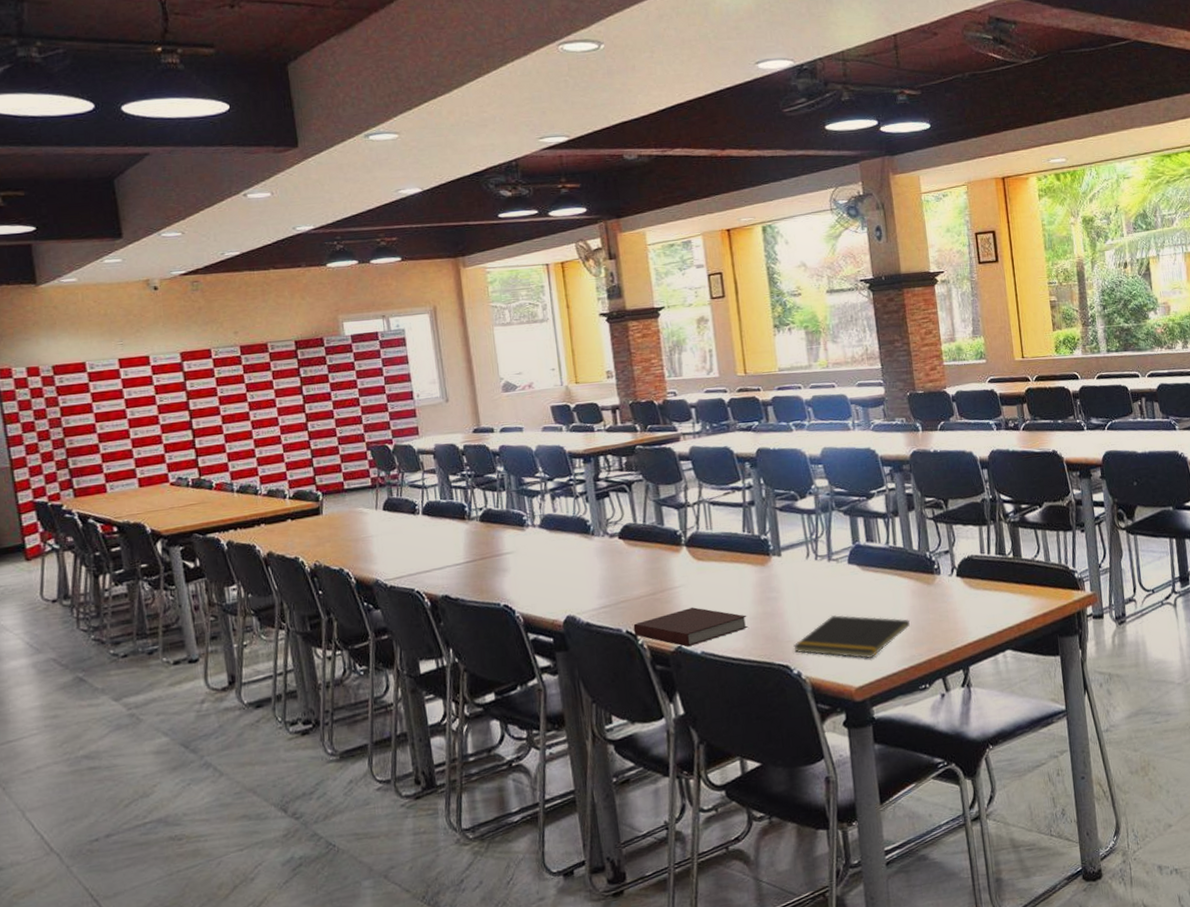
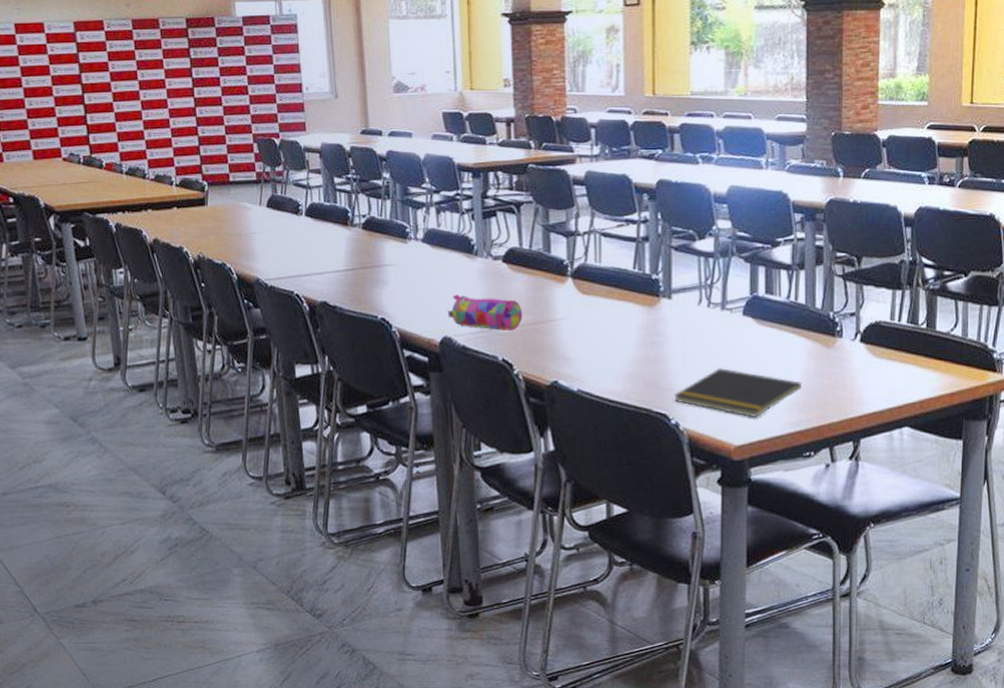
pencil case: none [569,573,643,605] -> present [447,294,523,331]
notebook: present [633,607,748,647] -> none [510,343,629,383]

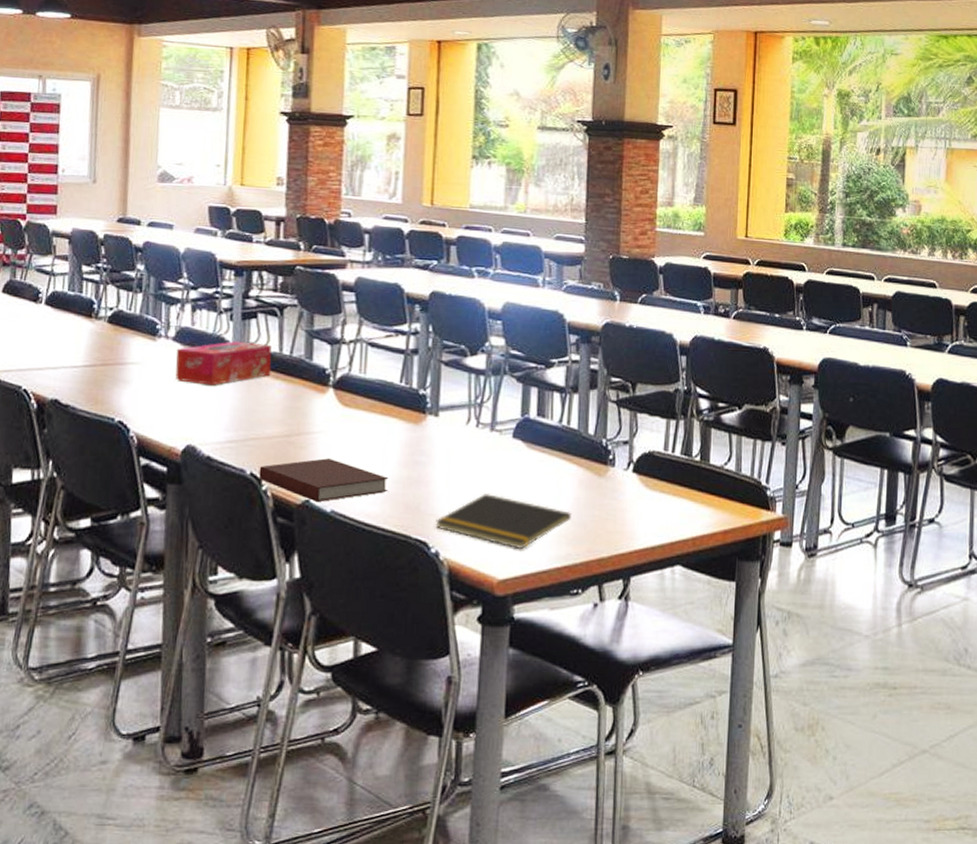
tissue box: none [426,239,514,282] -> present [175,341,272,386]
pencil case: present [447,294,523,331] -> none [193,399,278,442]
notebook: none [510,343,629,383] -> present [259,458,389,503]

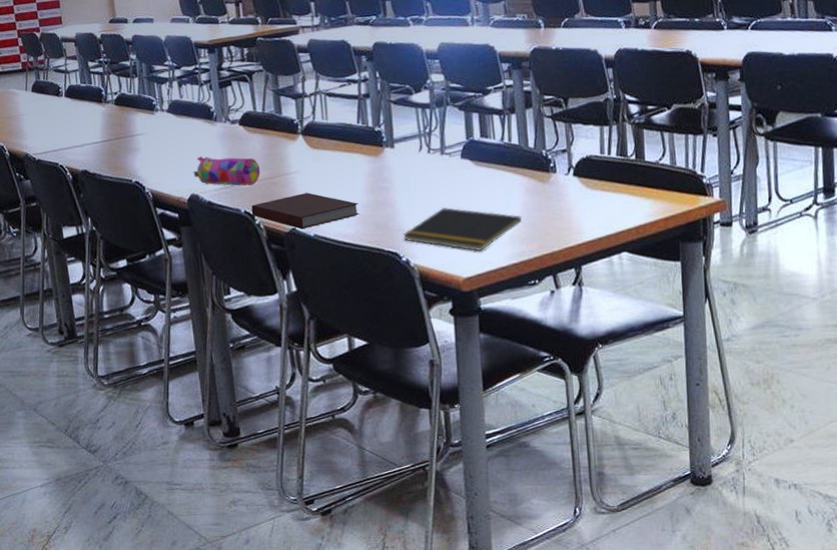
tissue box: present [175,341,272,386] -> none [171,105,250,145]
pencil case: none [193,399,278,442] -> present [193,156,261,186]

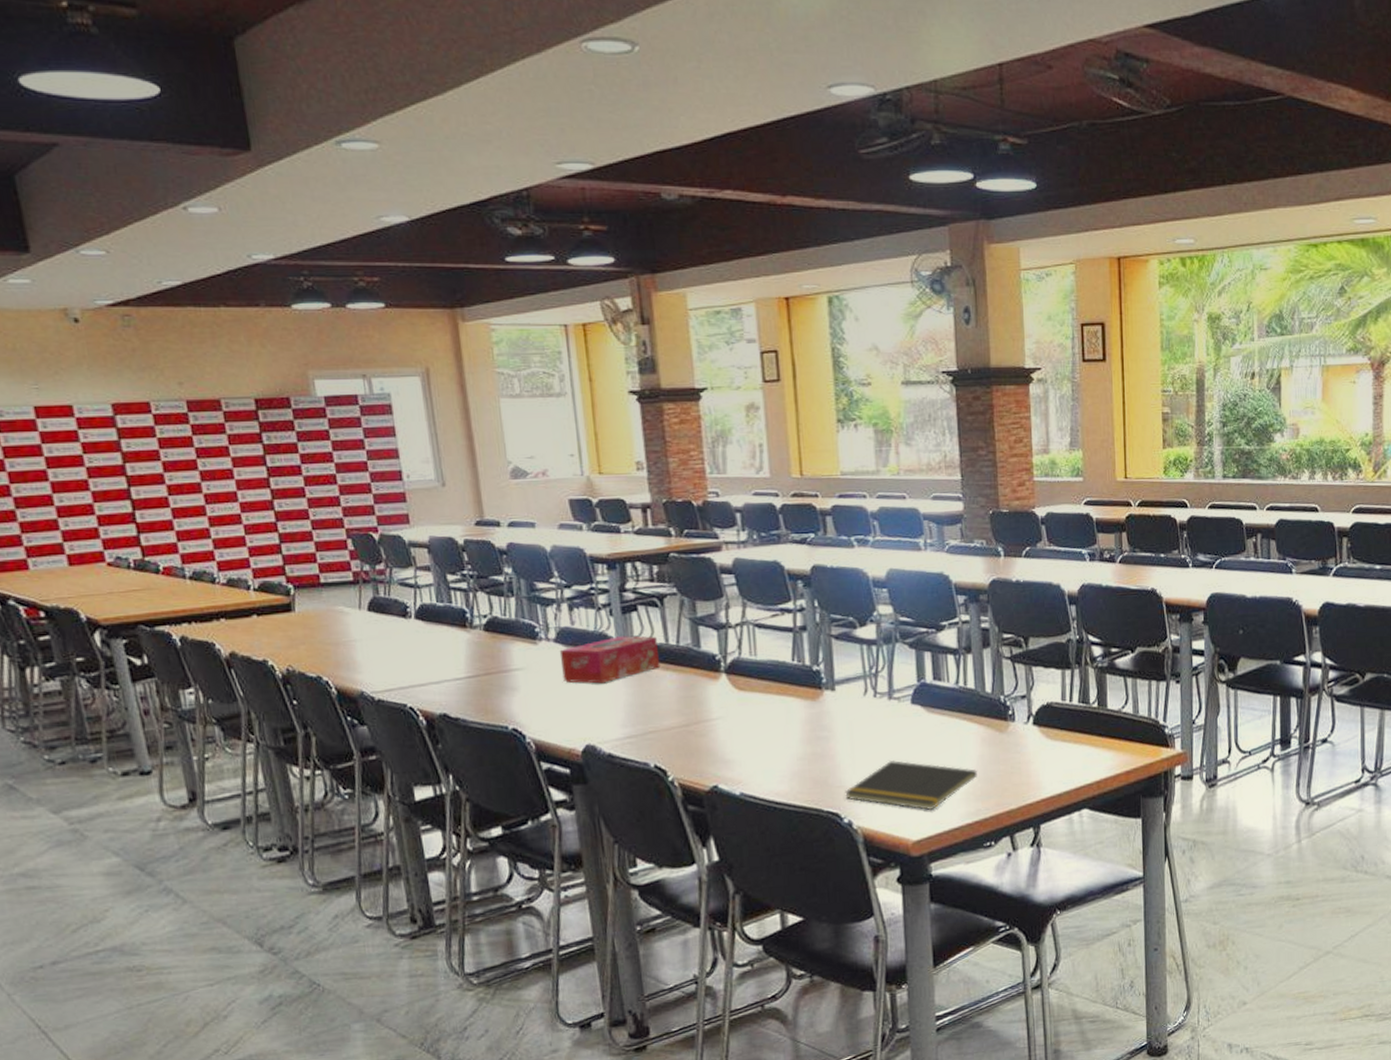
tissue box: none [171,105,250,145] -> present [559,636,661,684]
pencil case: present [193,156,261,186] -> none [588,698,675,735]
notebook: present [251,193,360,229] -> none [662,743,795,787]

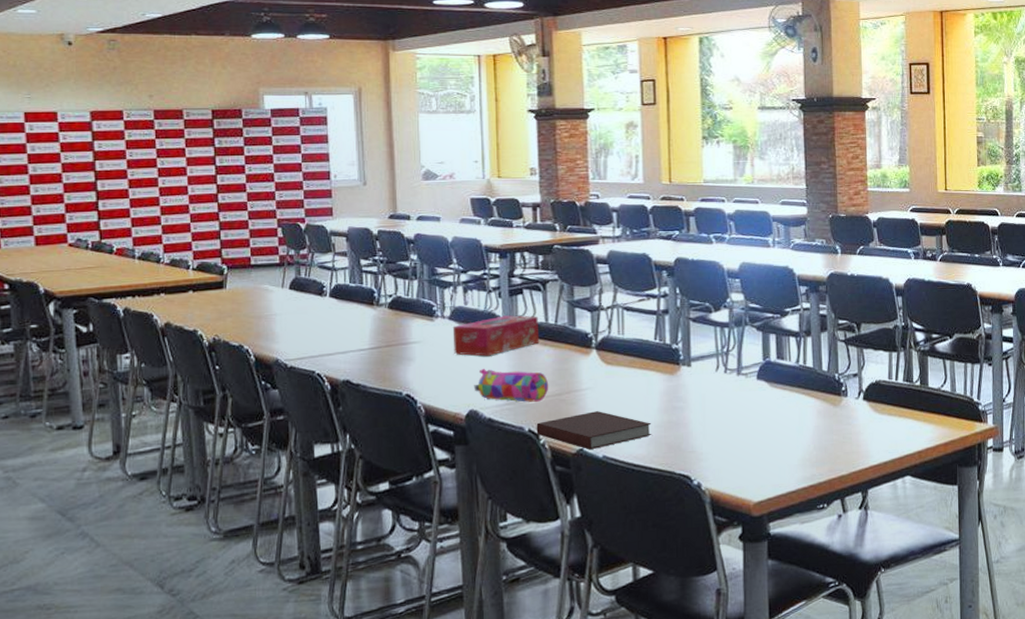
pencil case: none [588,698,675,735] -> present [474,369,549,402]
notebook: none [662,743,795,787] -> present [536,411,652,450]
notepad: present [845,760,977,810] -> none [696,429,813,474]

